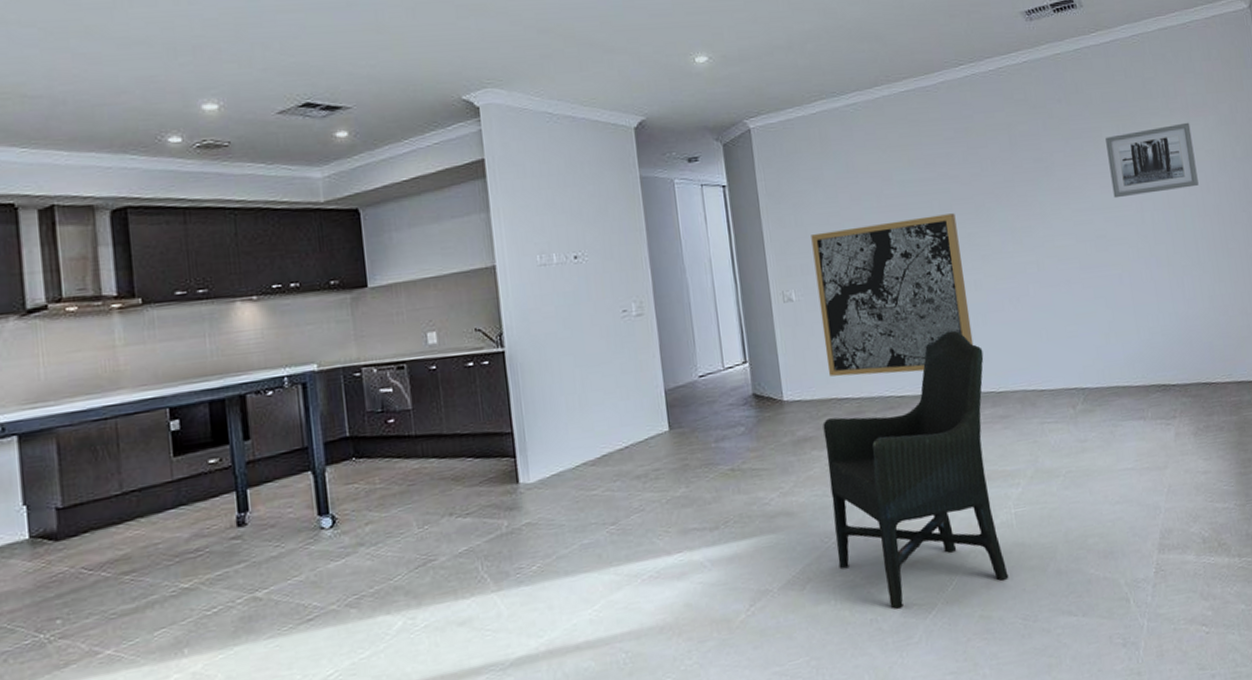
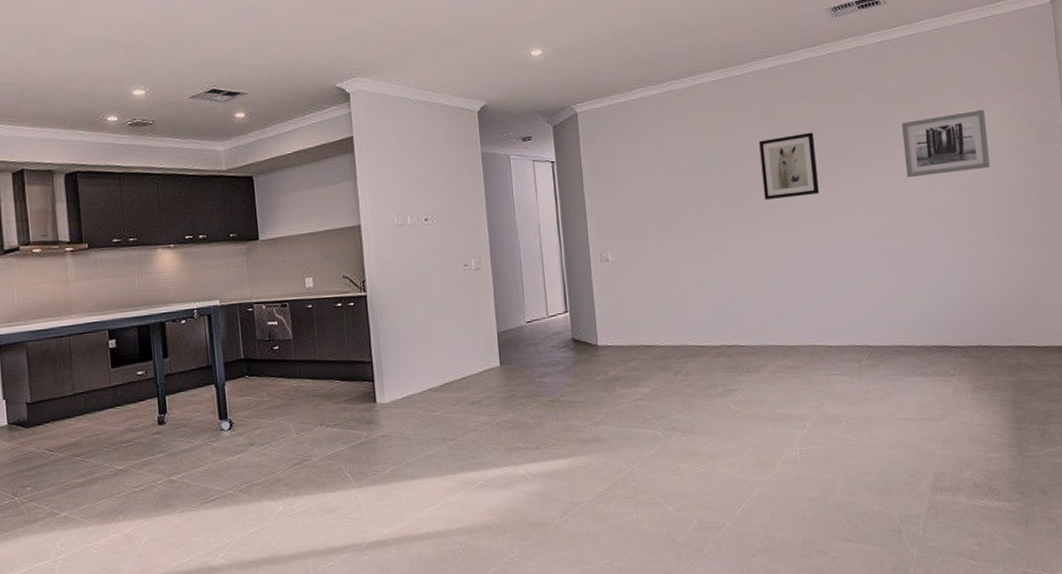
wall art: present [811,213,974,377] -> none [627,189,769,327]
chair: present [822,330,1009,609] -> none [631,291,791,525]
wall art: none [954,149,1022,226] -> present [759,132,819,200]

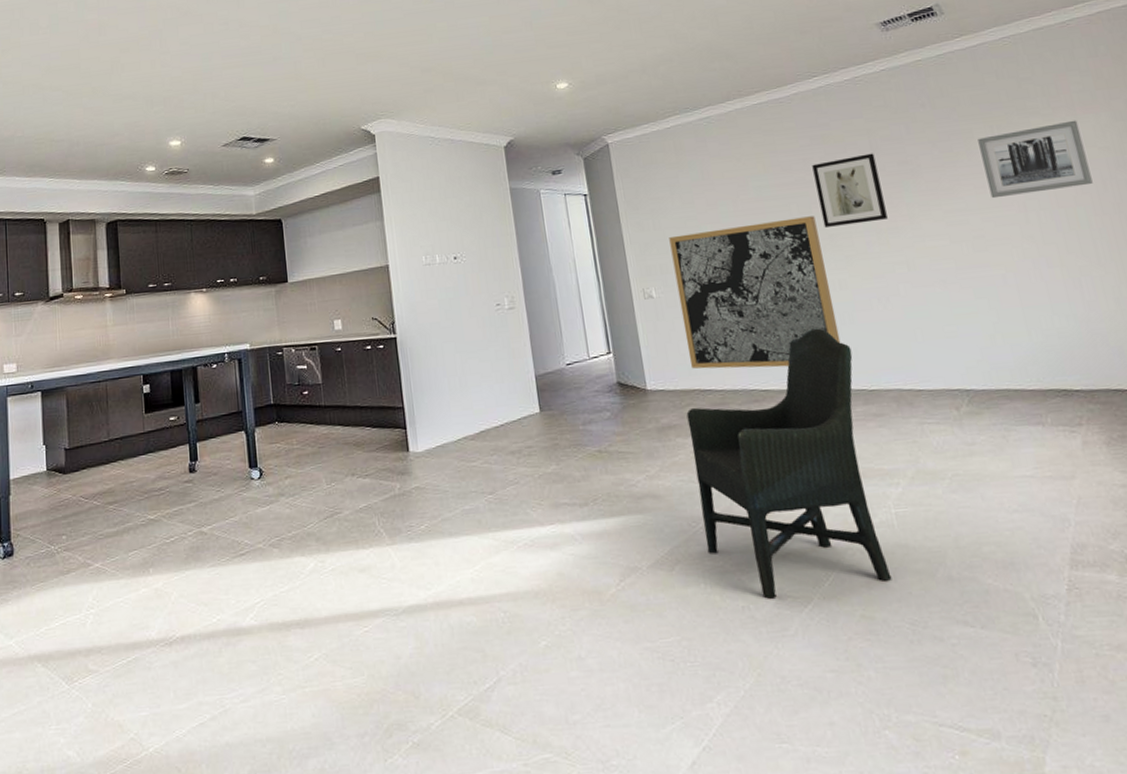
wall art: none [627,189,769,327] -> present [669,216,841,369]
chair: none [631,291,791,525] -> present [686,328,892,599]

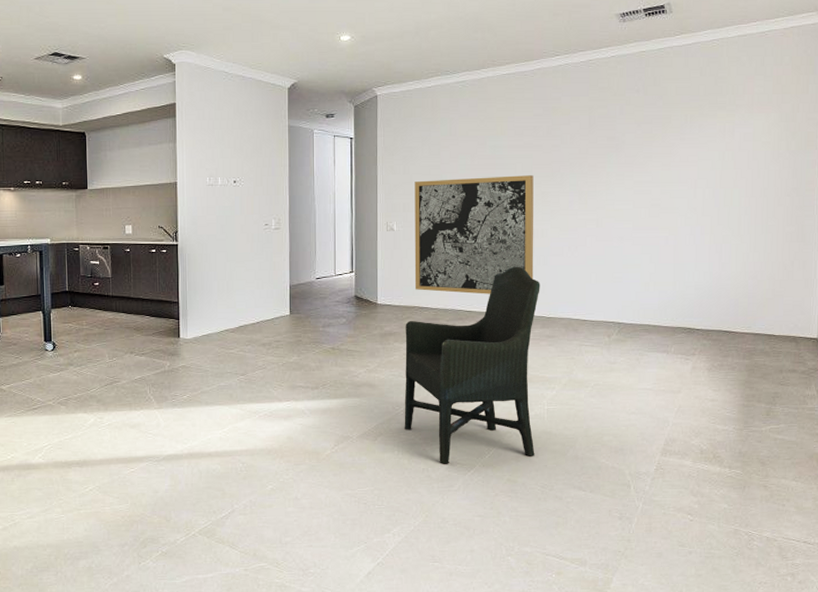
wall art: present [812,153,888,227] -> none [539,127,591,186]
wall art: present [977,120,1093,199] -> none [672,117,752,175]

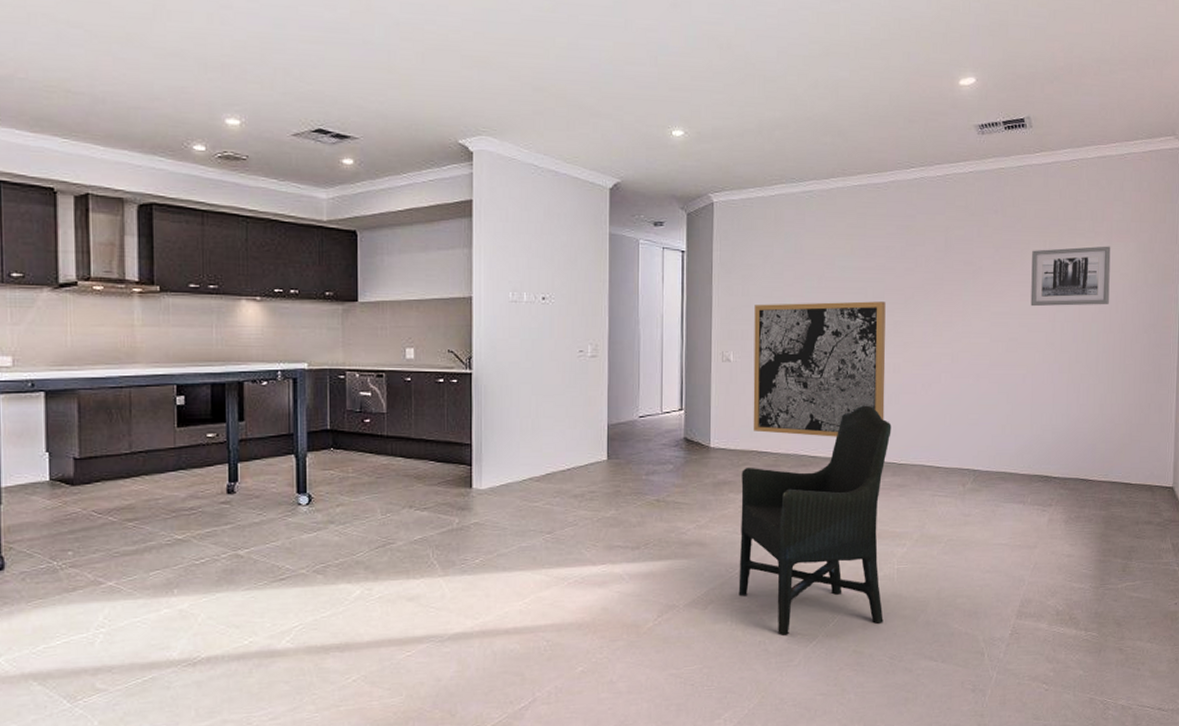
wall art: none [672,117,752,175] -> present [1030,246,1111,307]

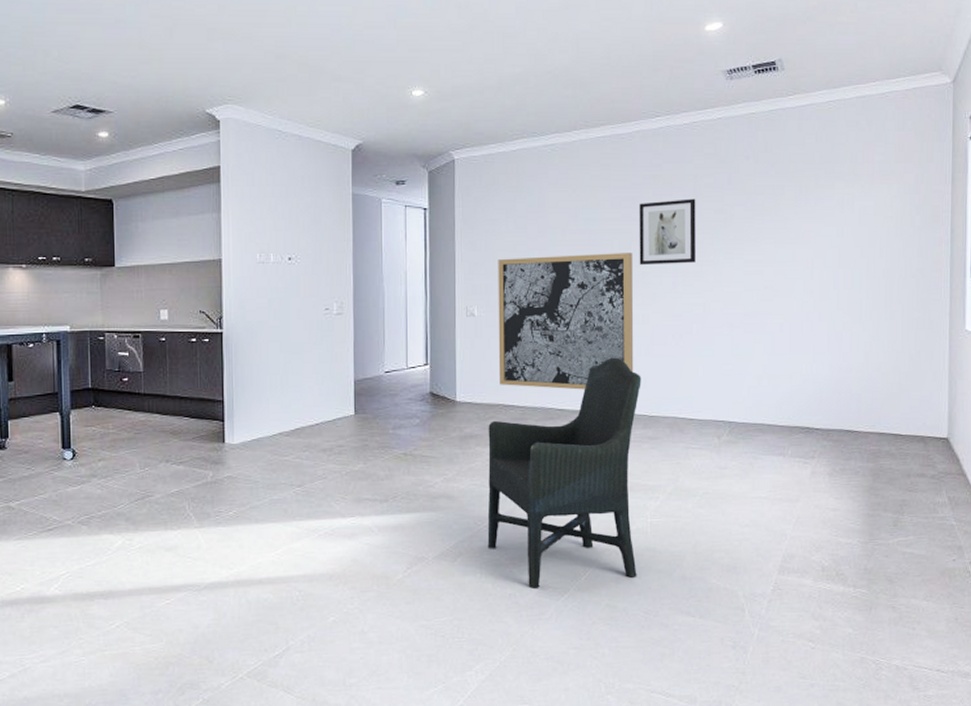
wall art: none [892,250,947,314] -> present [639,198,696,265]
wall art: present [1030,246,1111,307] -> none [787,188,873,254]

